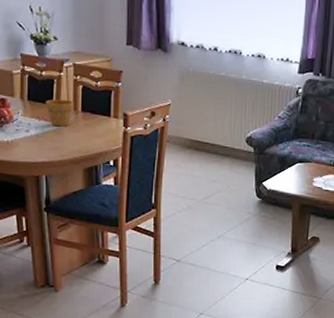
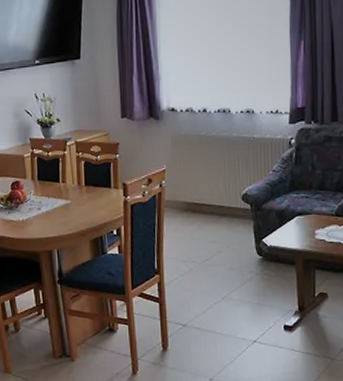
flower pot: present [46,99,74,127] -> none [54,176,78,202]

